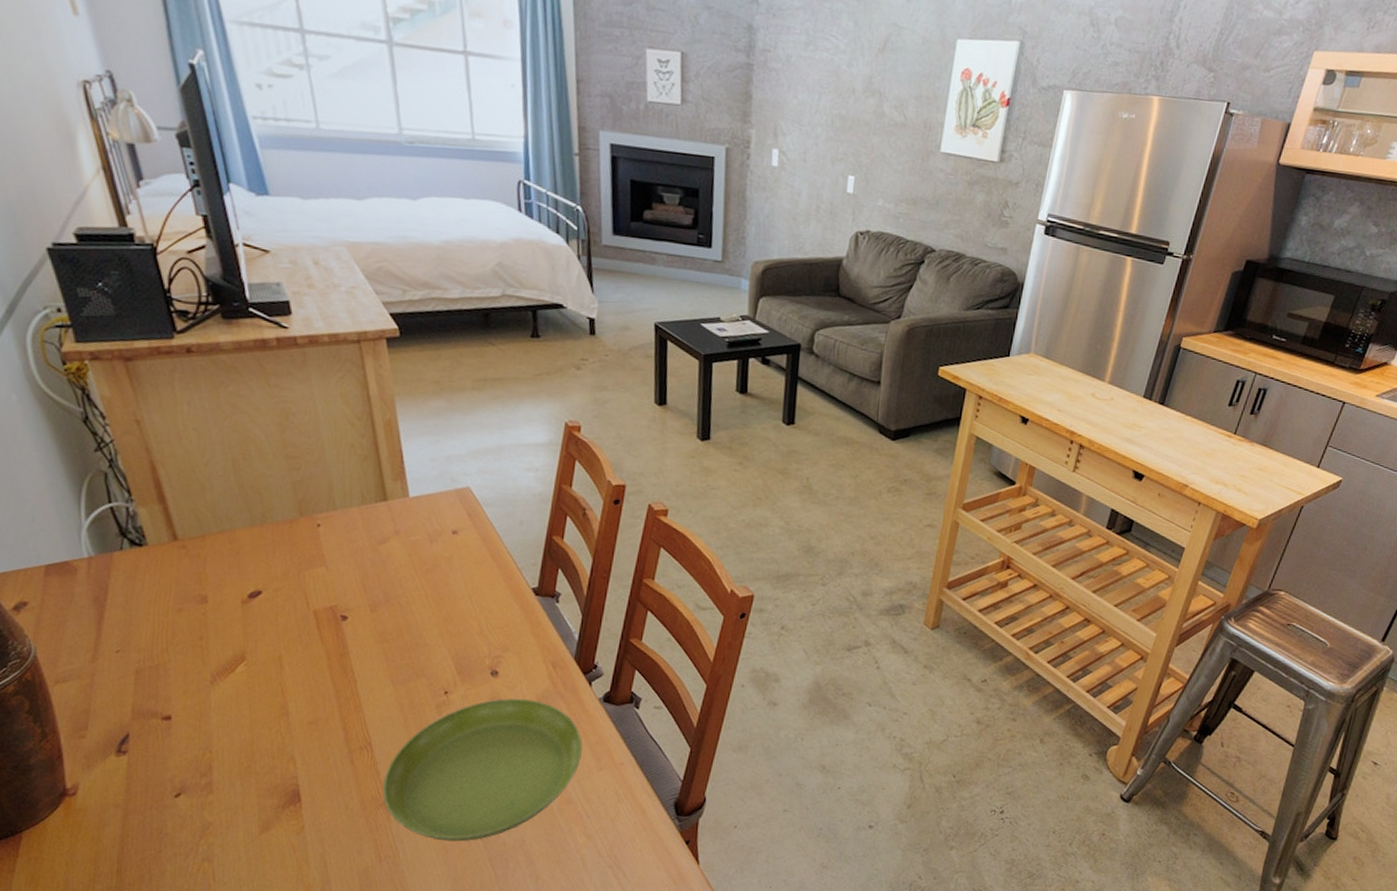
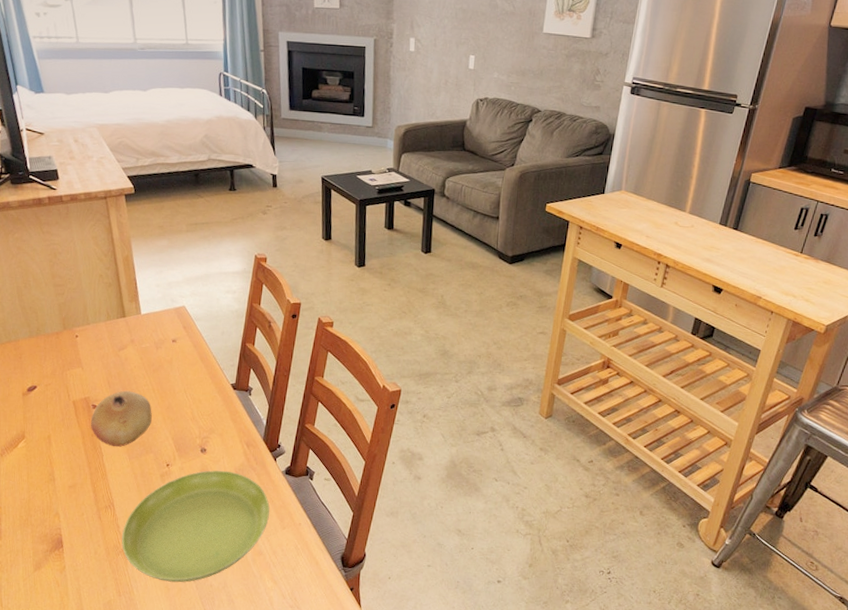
fruit: none [338,596,424,670] -> present [90,390,152,447]

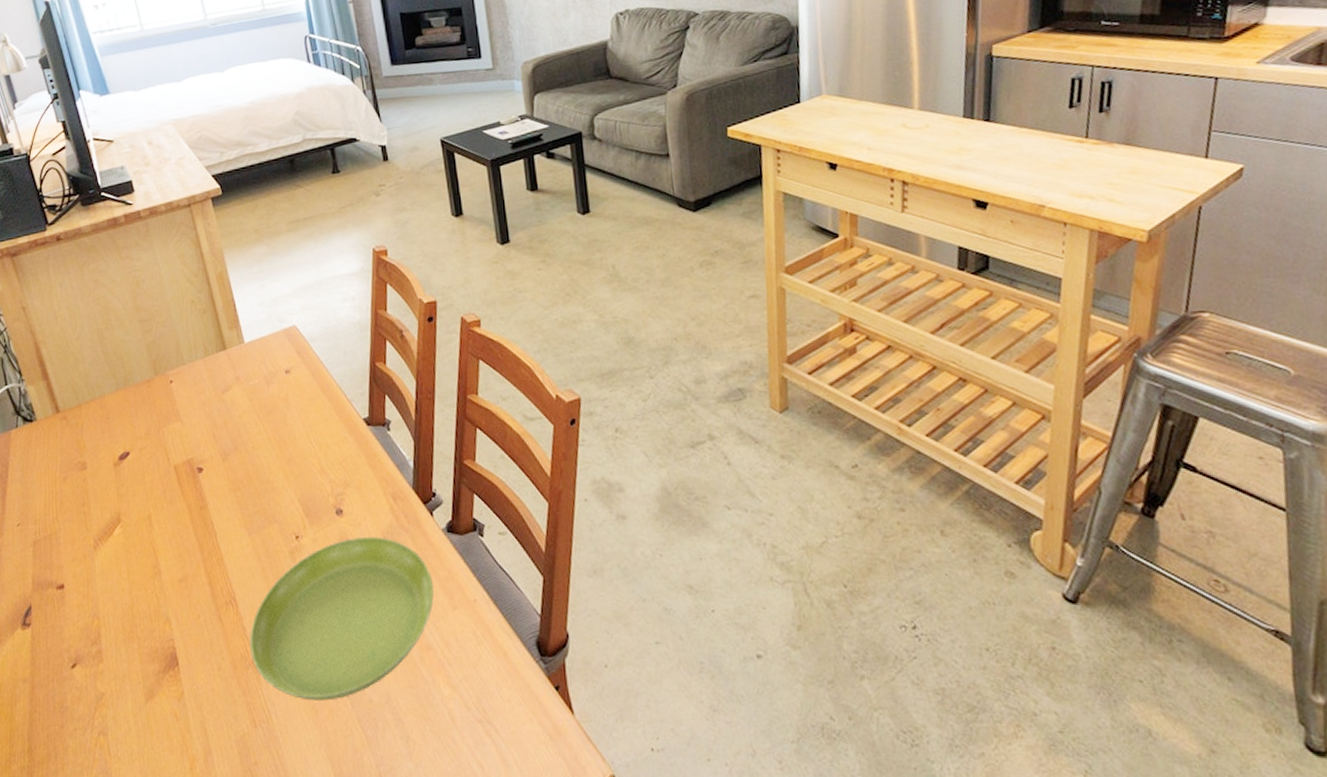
fruit: present [90,390,152,447] -> none [197,444,271,520]

